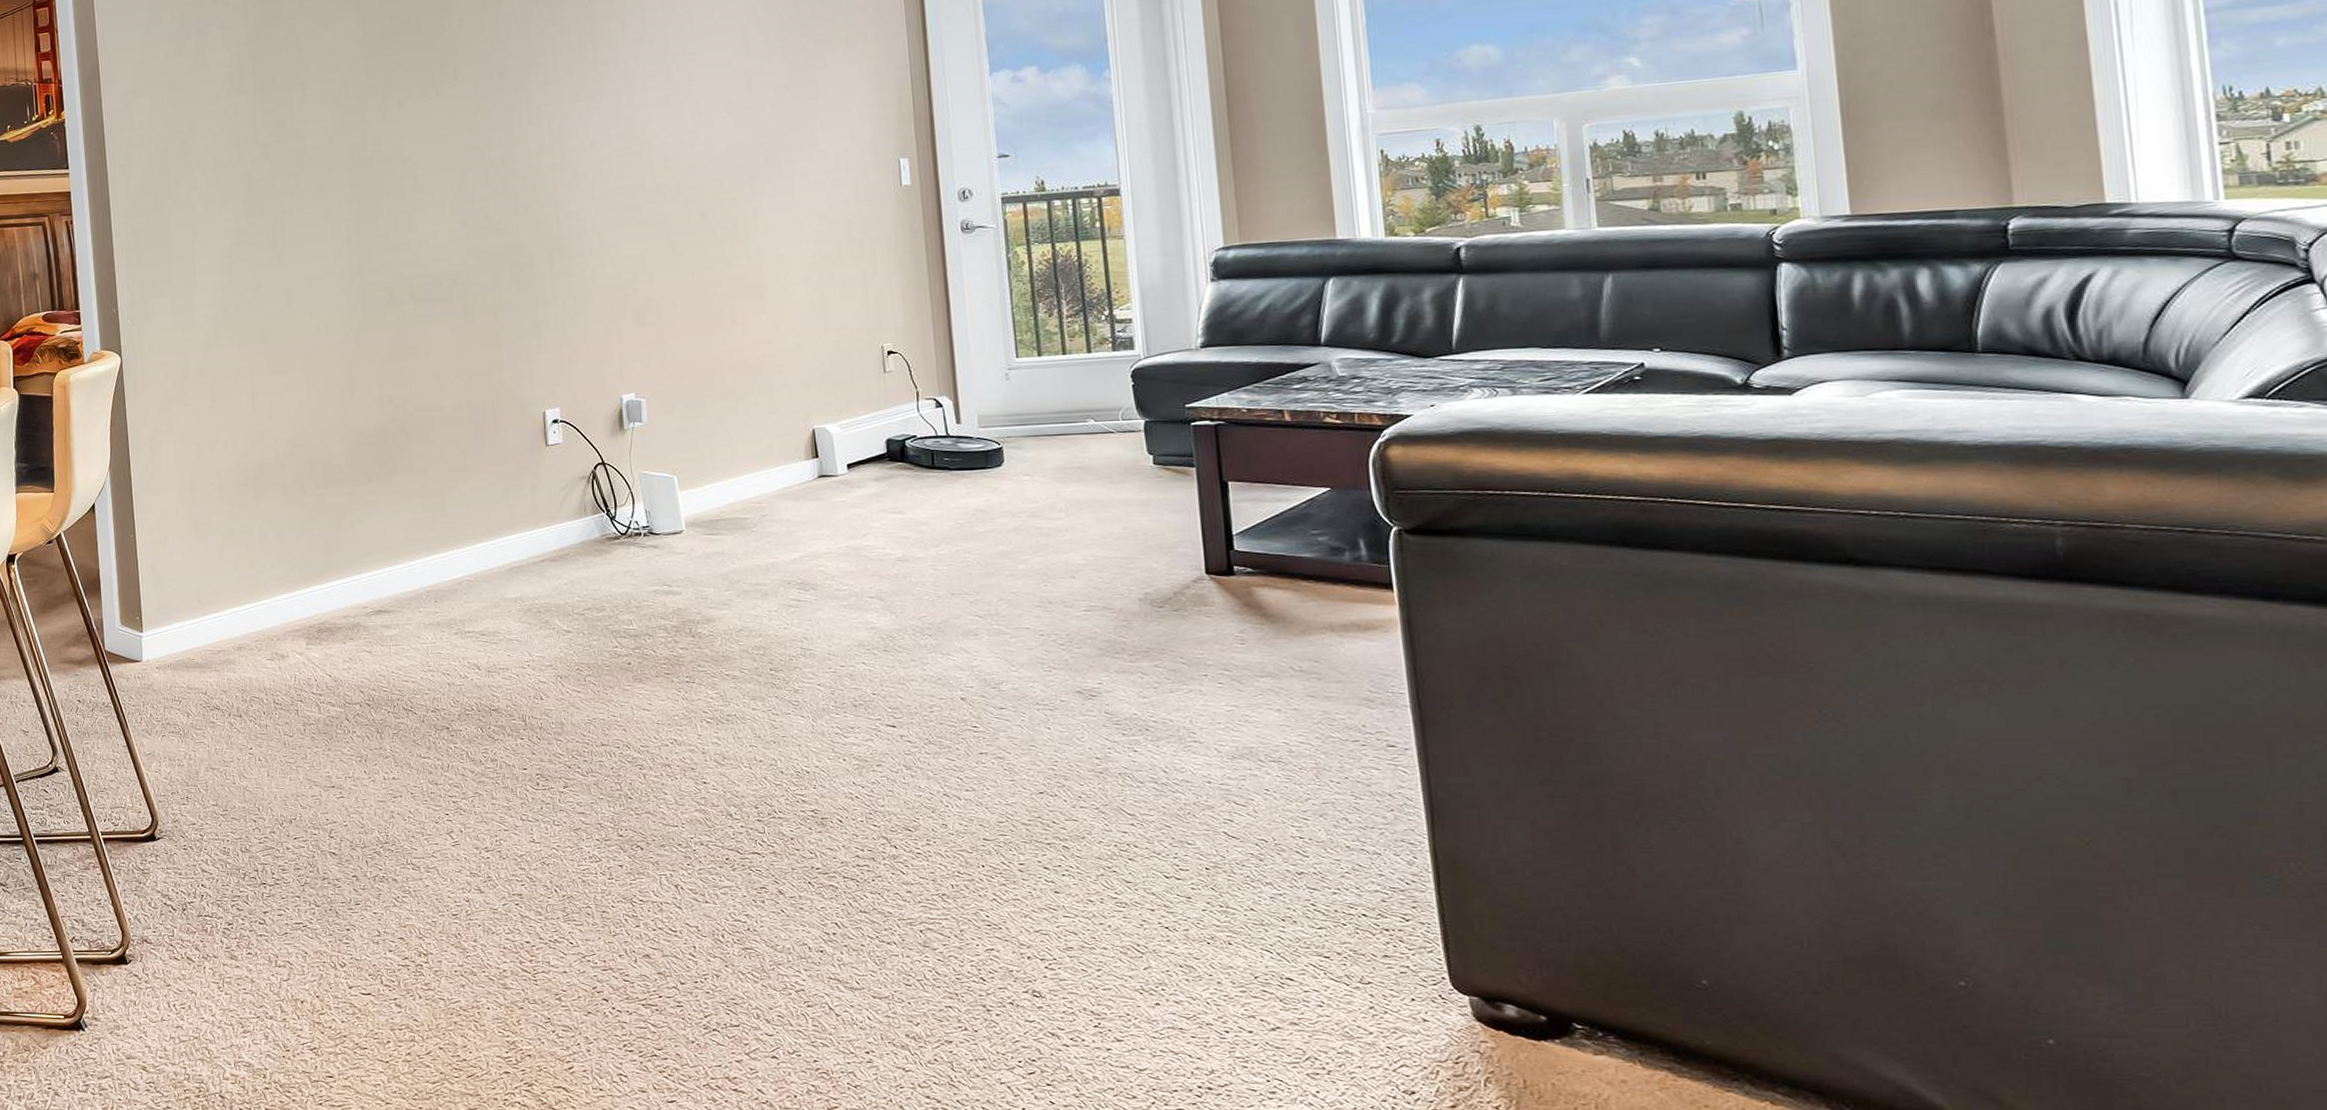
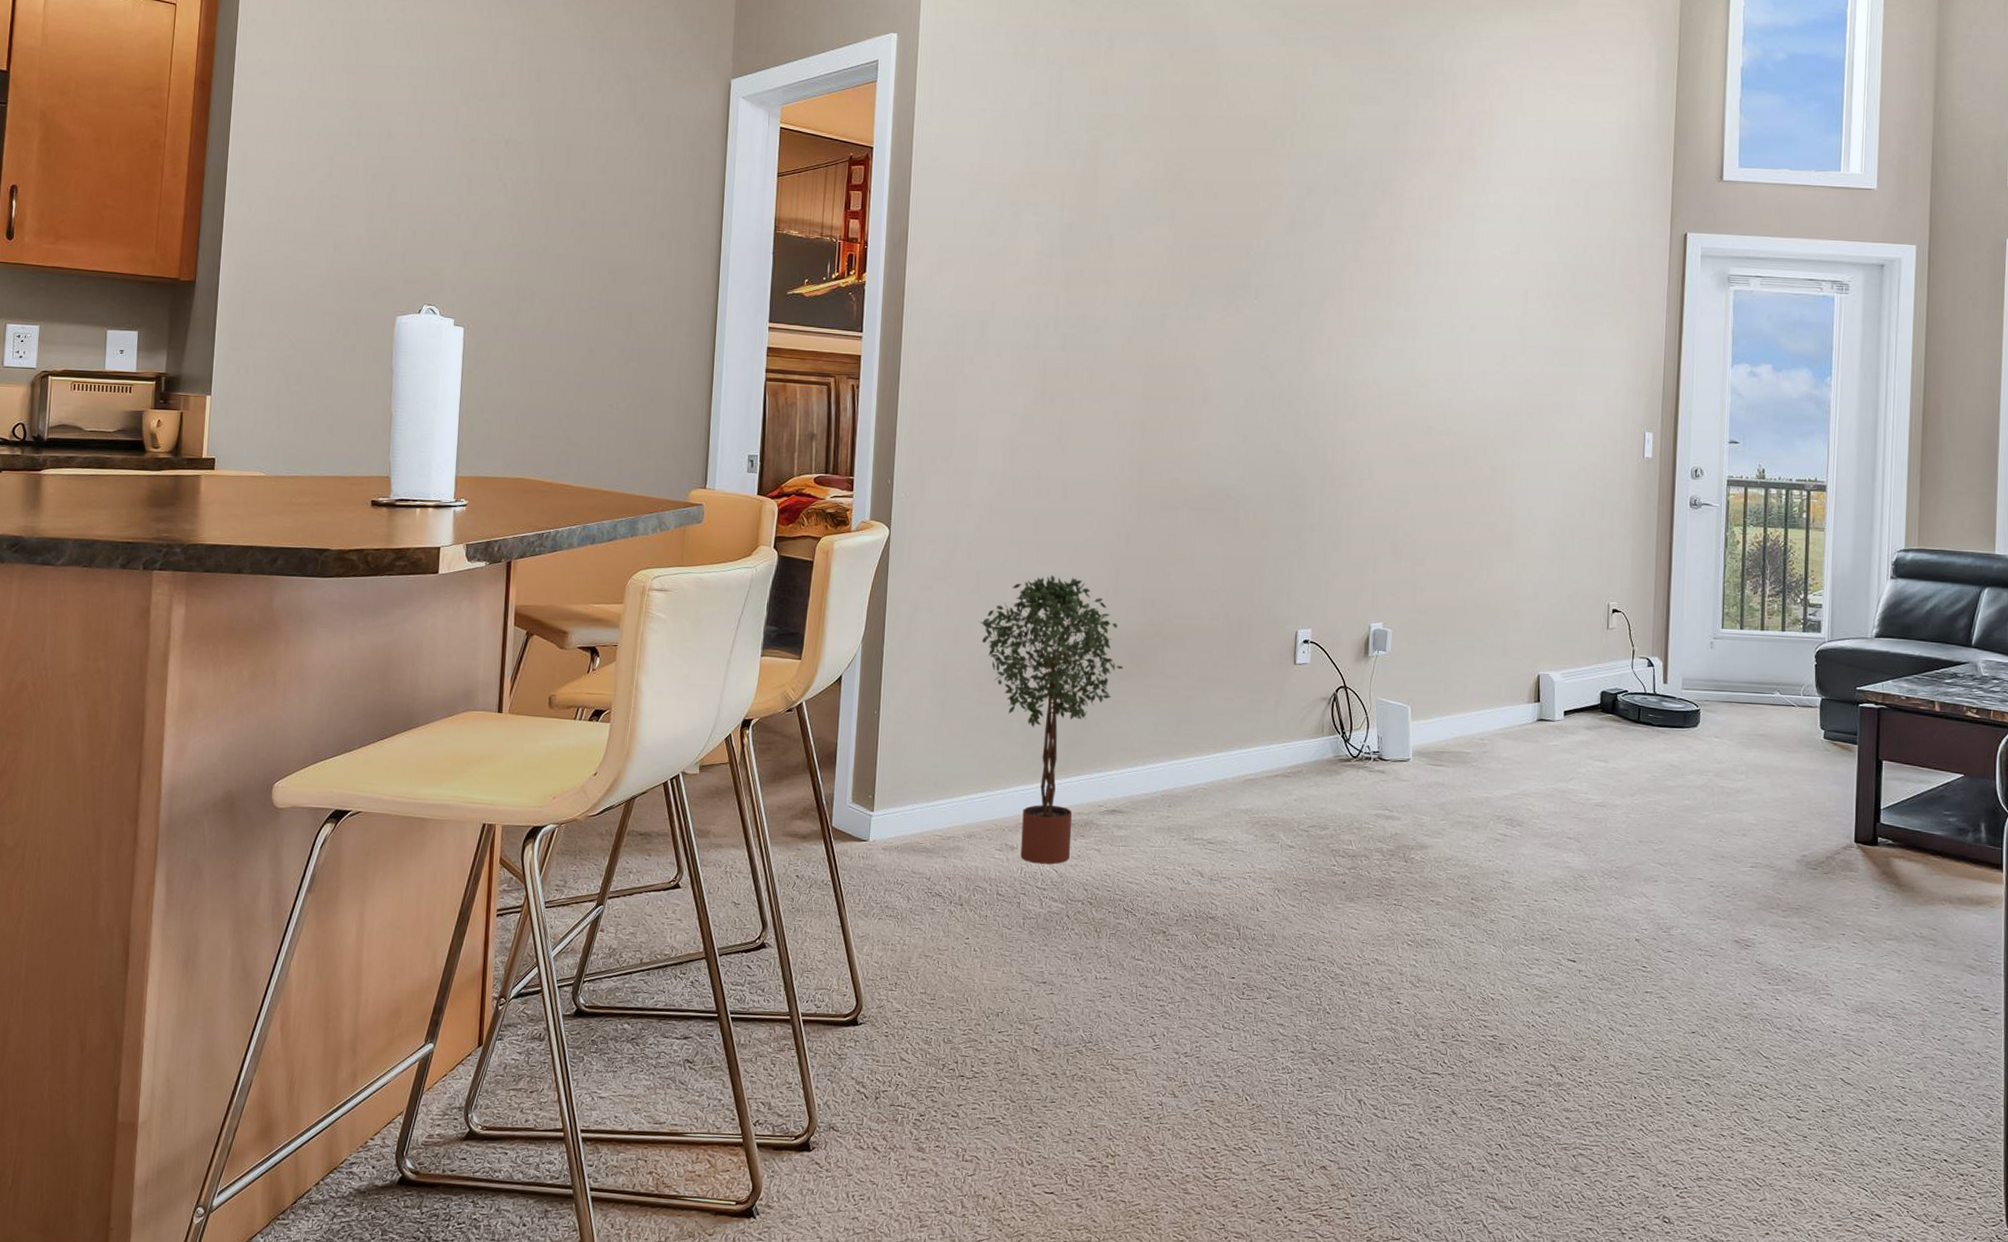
potted tree: none [221,382,370,670] -> present [980,574,1124,864]

